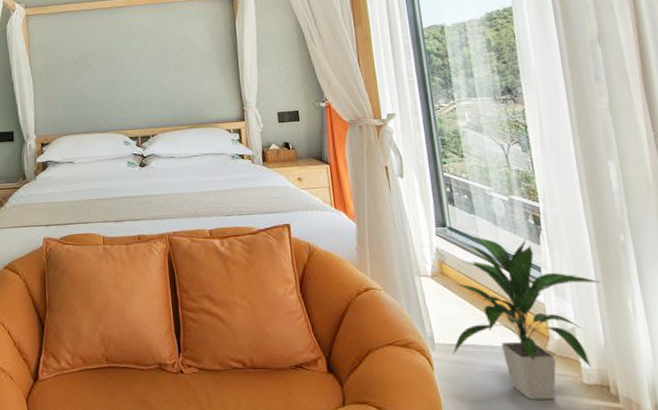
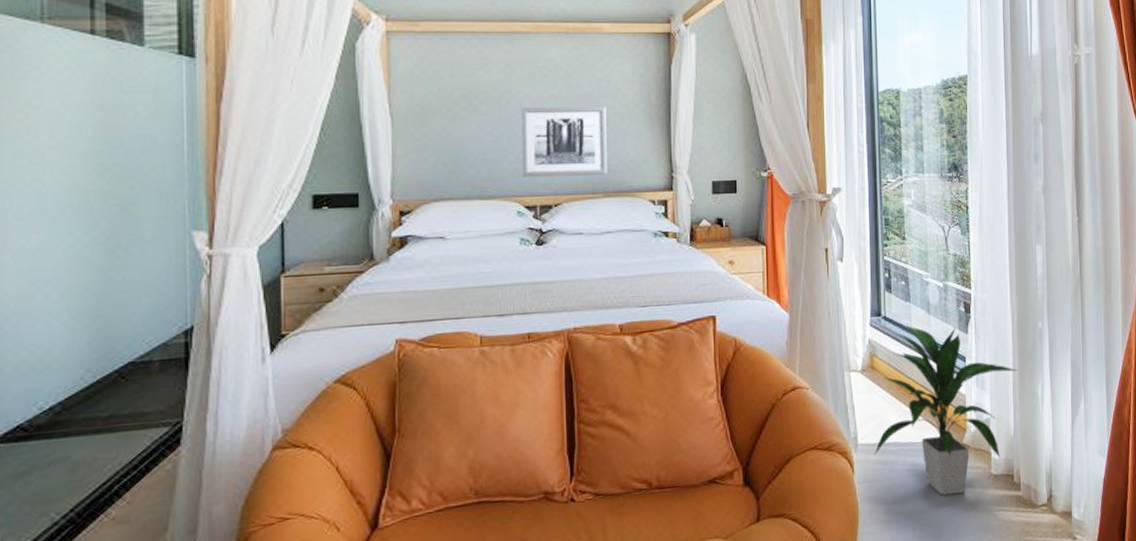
wall art: none [122,57,191,115] -> present [521,105,607,177]

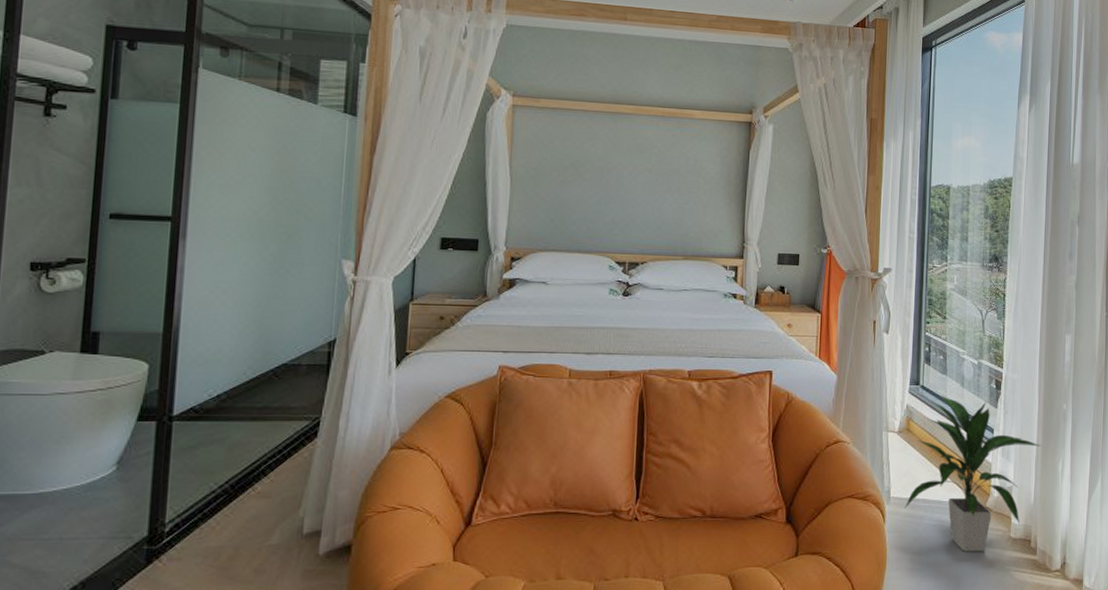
wall art: present [521,105,607,177] -> none [616,177,691,240]

